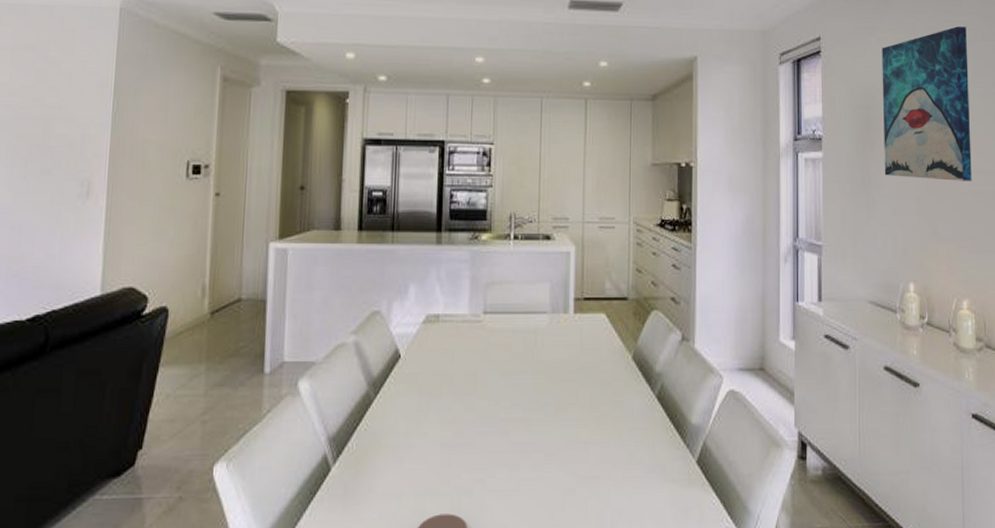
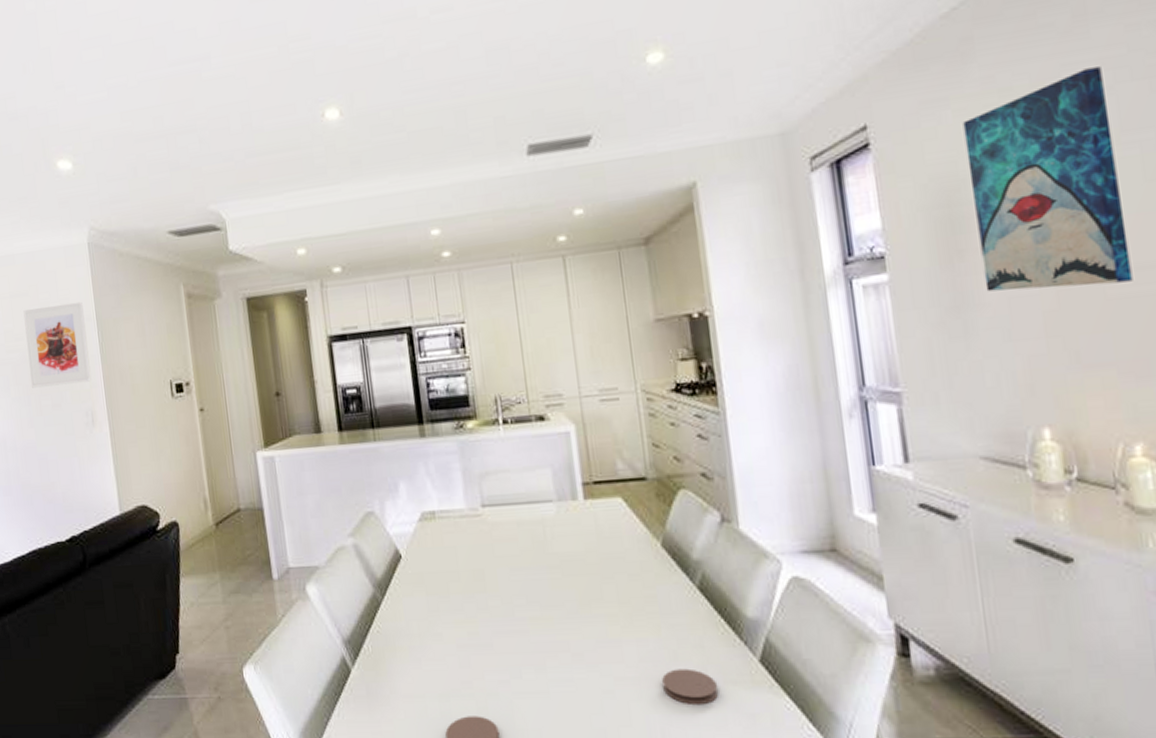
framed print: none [19,64,101,151] -> present [23,301,91,388]
coaster: none [617,468,662,502] -> present [662,668,719,706]

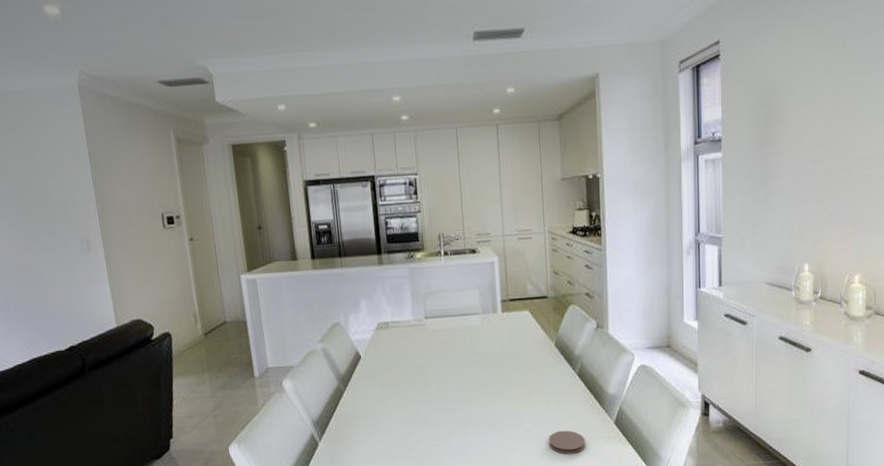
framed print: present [23,301,91,388] -> none [14,140,86,217]
wall art: present [963,66,1133,292] -> none [781,13,870,169]

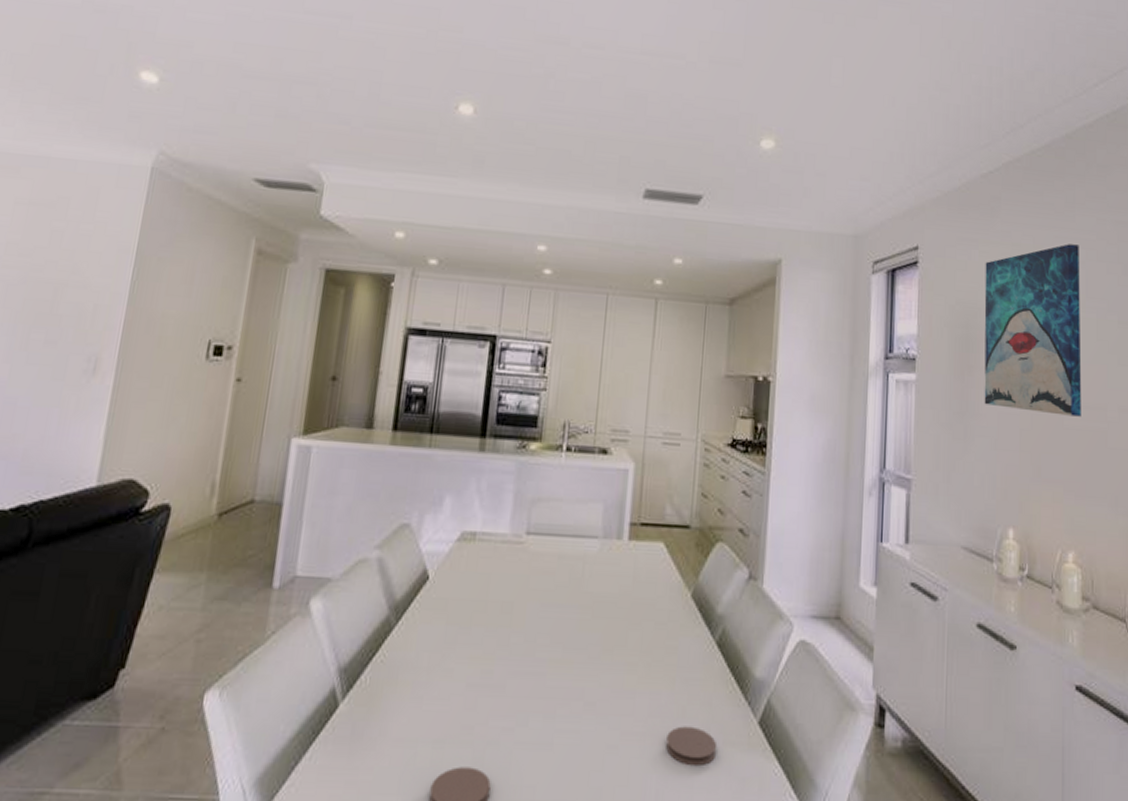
wall art: none [781,13,870,169] -> present [984,244,1082,417]

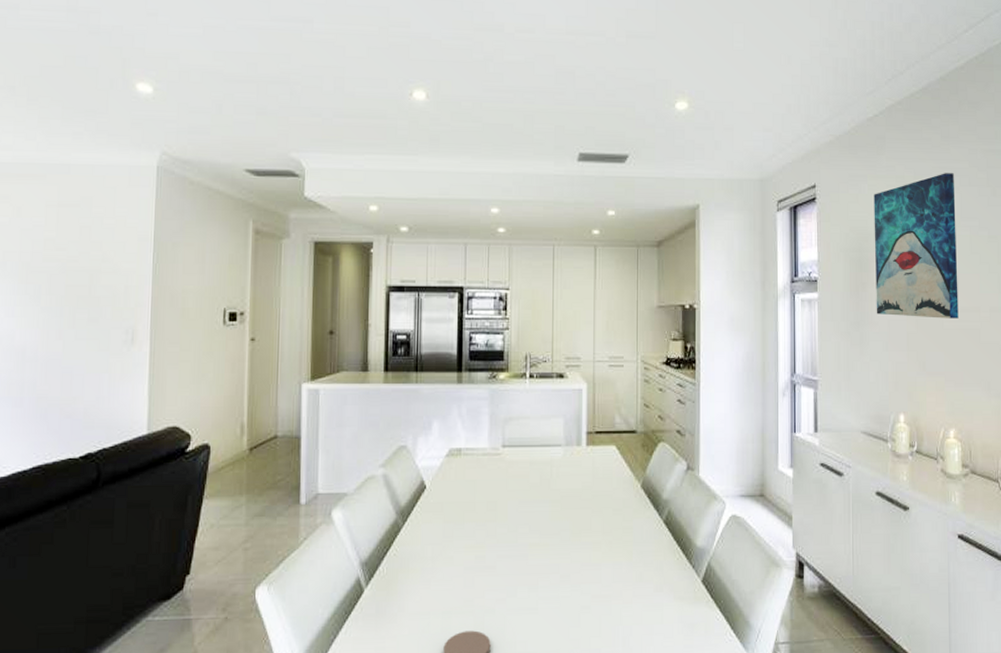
coaster: present [666,726,717,767] -> none [629,587,670,618]

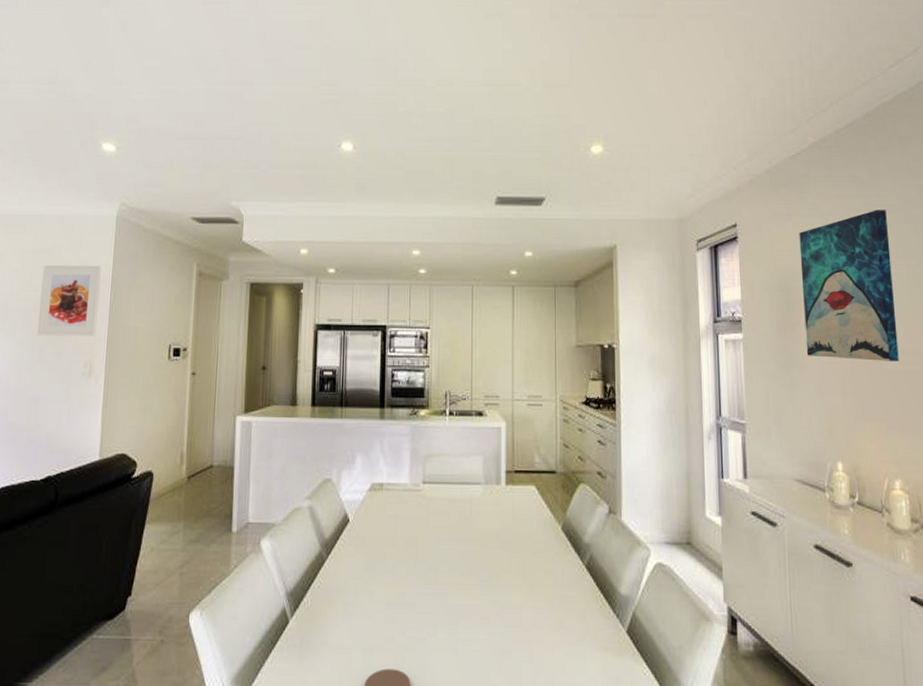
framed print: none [67,220,141,300] -> present [37,264,101,337]

